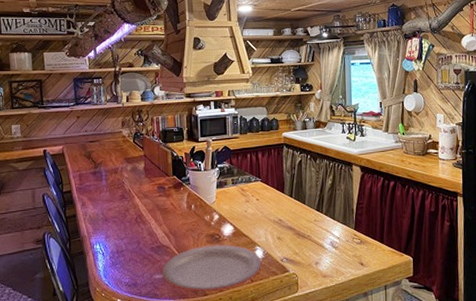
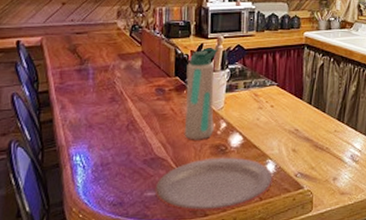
water bottle: none [182,150,208,230] -> present [184,48,218,140]

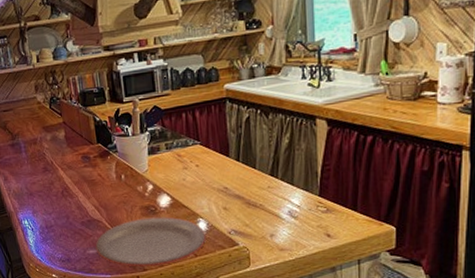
water bottle: present [184,48,218,140] -> none [107,111,141,203]

